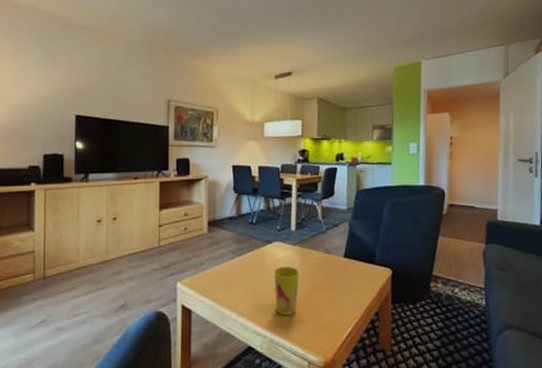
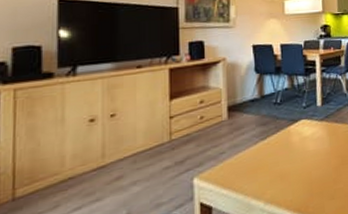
cup: present [273,266,300,316] -> none [301,143,328,196]

